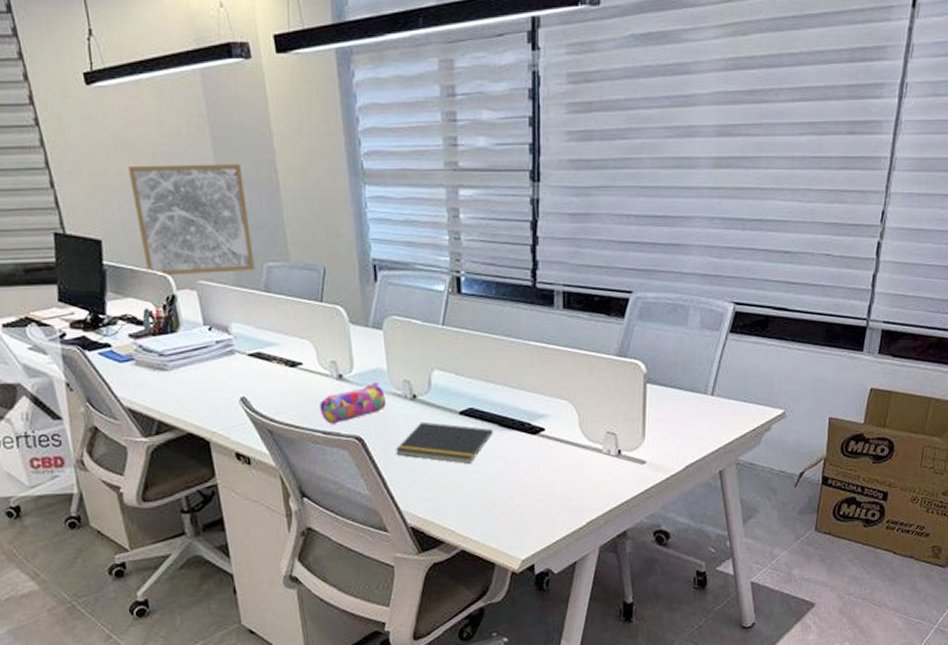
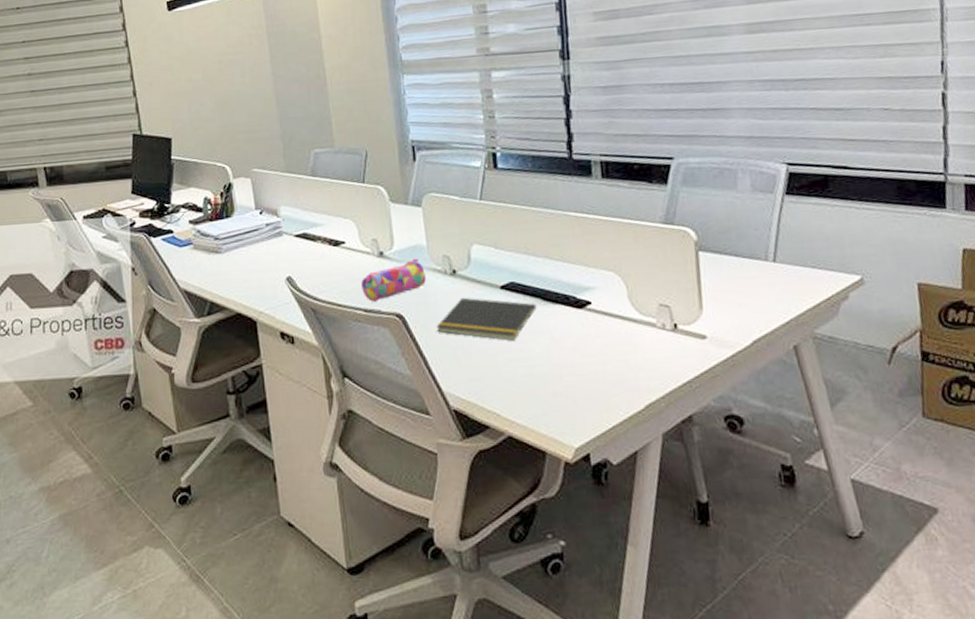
wall art: present [127,163,255,276] -> none [197,64,303,167]

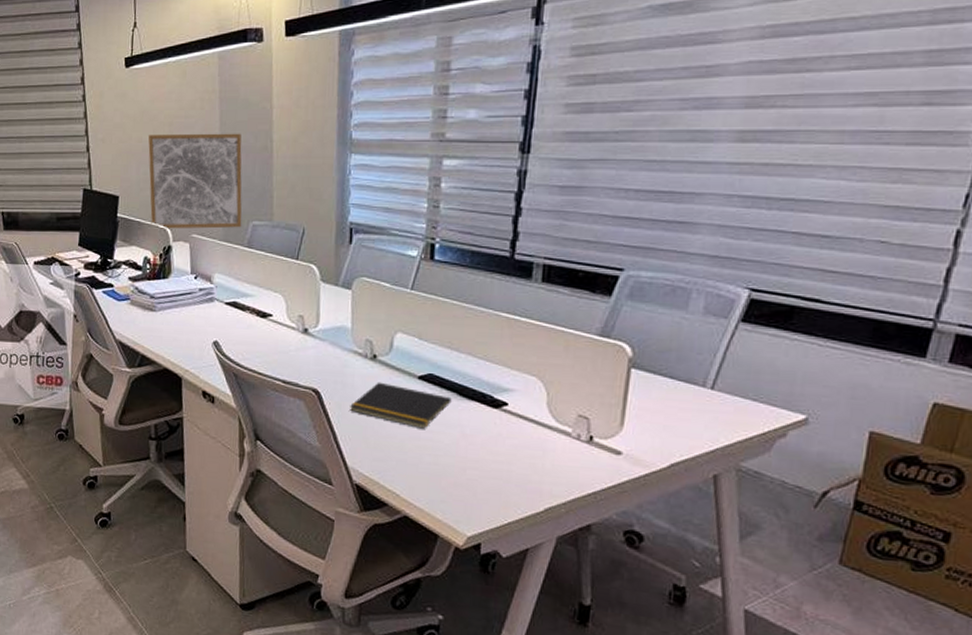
wall art: none [197,64,303,167] -> present [148,133,242,229]
pencil case: present [361,258,426,302] -> none [283,338,346,375]

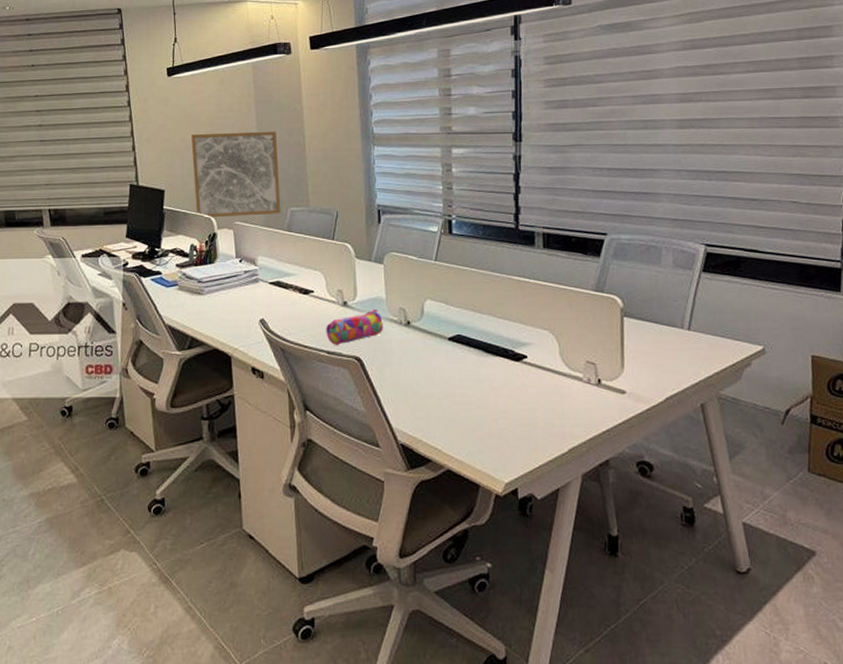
pencil case: none [283,338,346,375] -> present [326,309,383,345]
notepad: present [350,382,452,429] -> none [390,345,479,386]

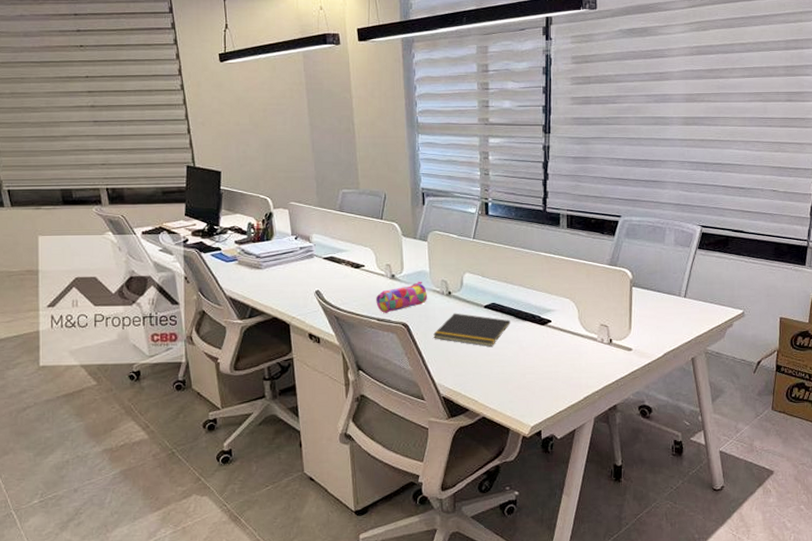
wall art: present [190,131,281,218] -> none [244,118,333,199]
notepad: none [390,345,479,386] -> present [433,313,511,347]

